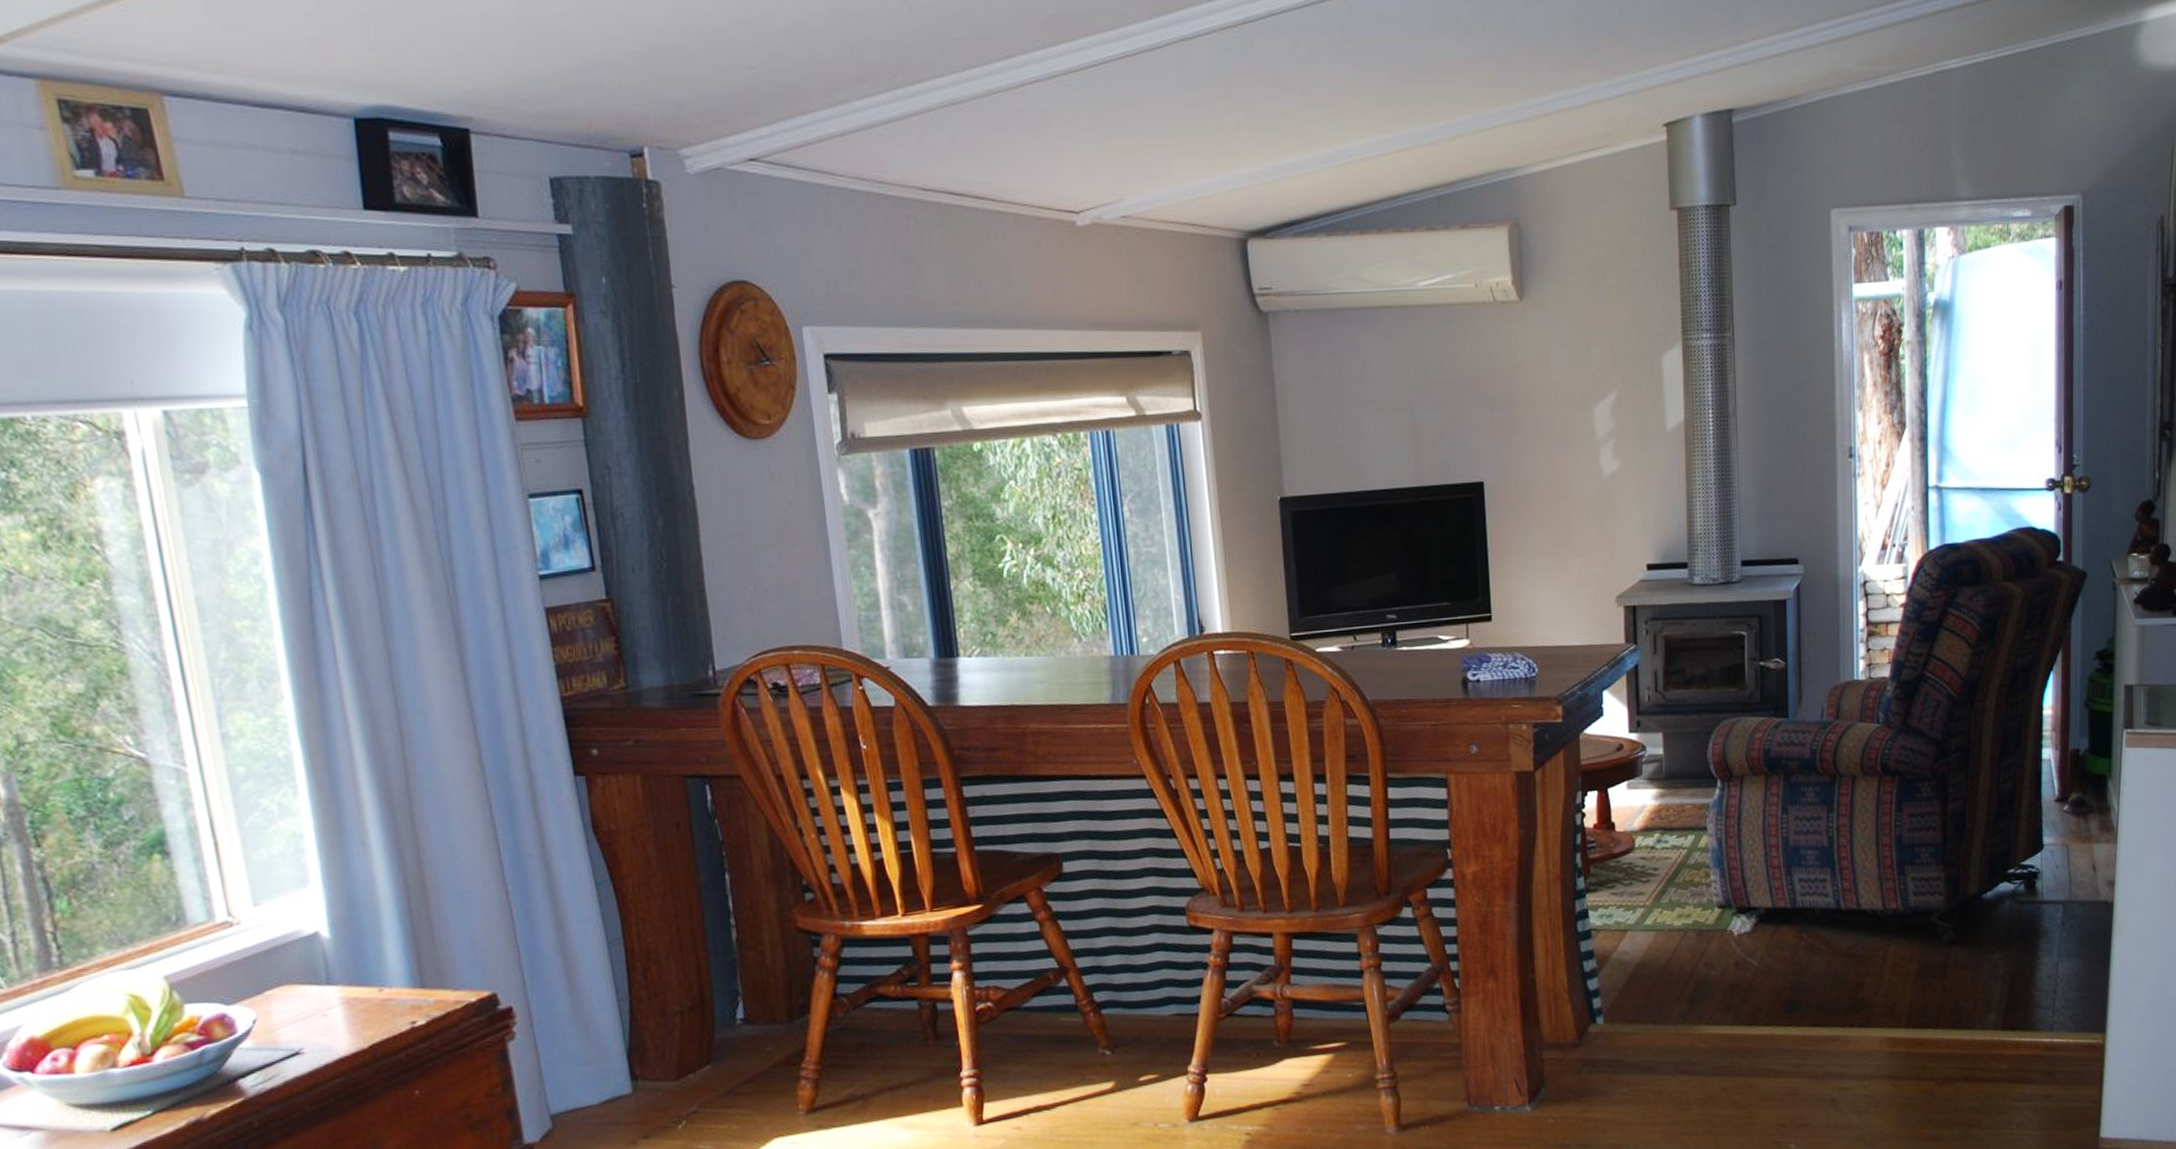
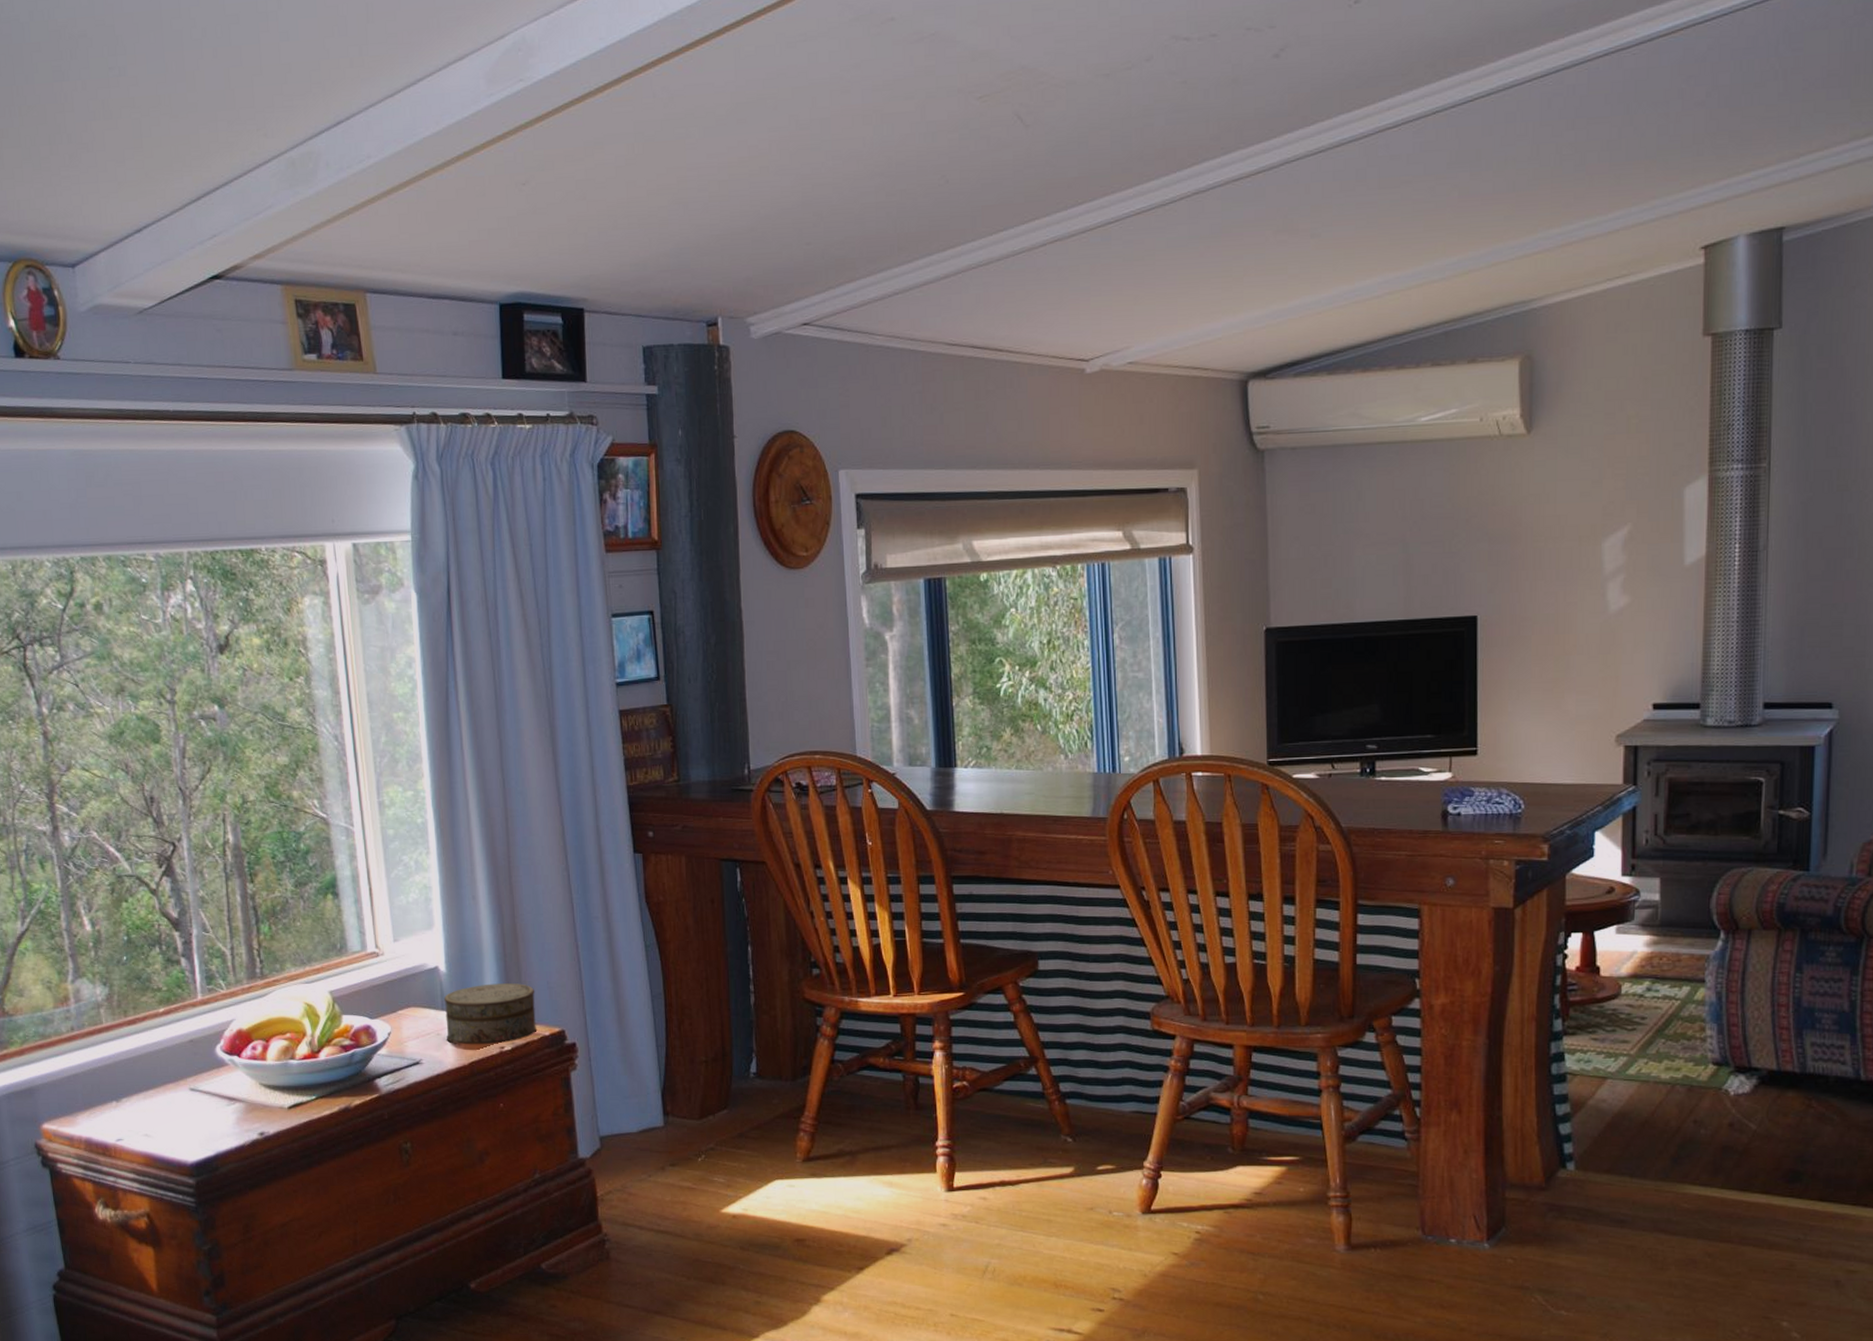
decorative box: none [328,942,460,1025] -> present [443,983,537,1045]

